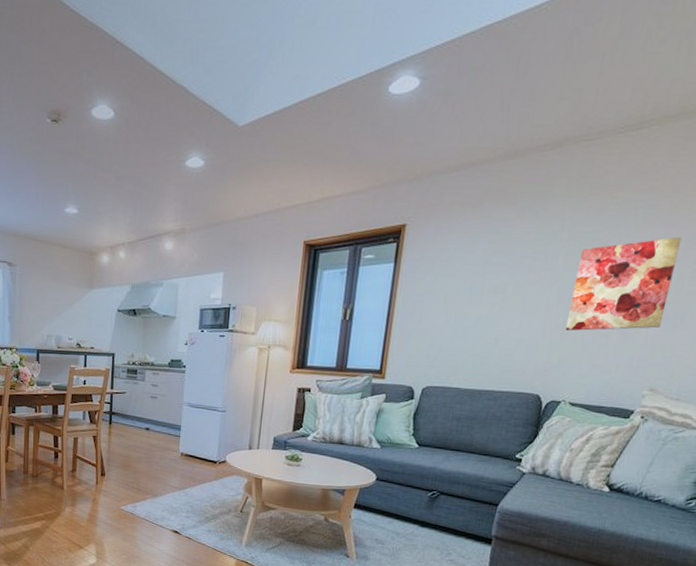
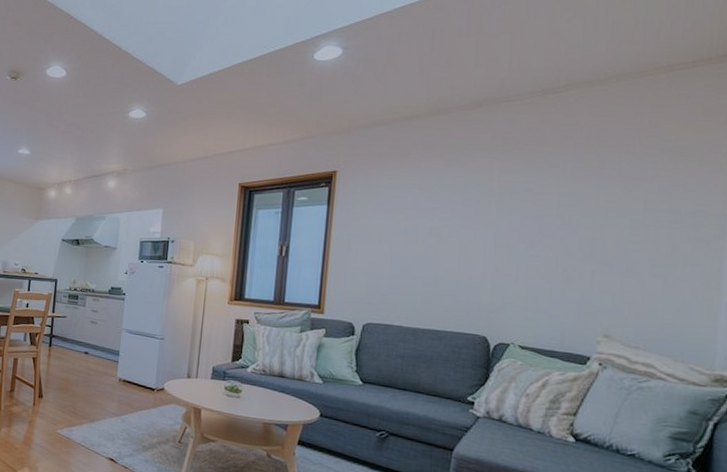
wall art: present [565,236,682,331] -> none [505,188,615,275]

